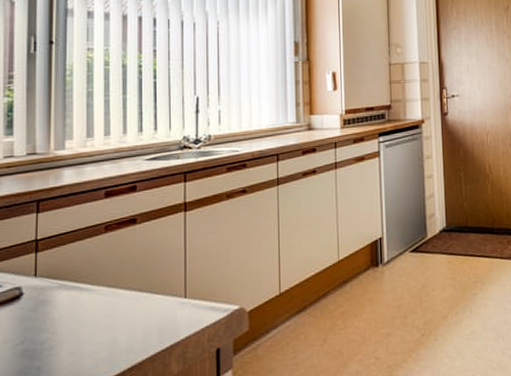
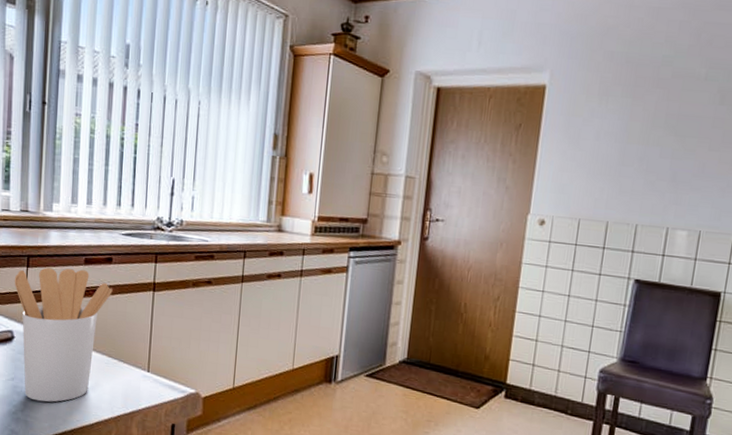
utensil holder: none [21,203,139,362] -> present [14,267,113,402]

